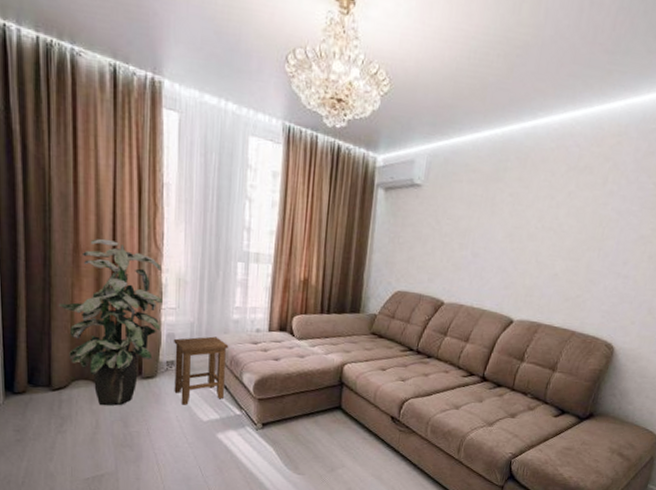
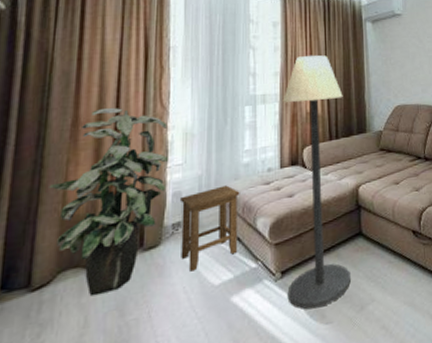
floor lamp: none [266,217,341,460] -> present [282,55,351,309]

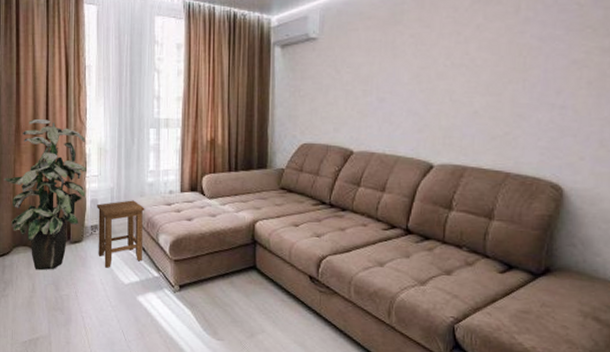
floor lamp: present [282,55,351,309] -> none [184,81,245,324]

